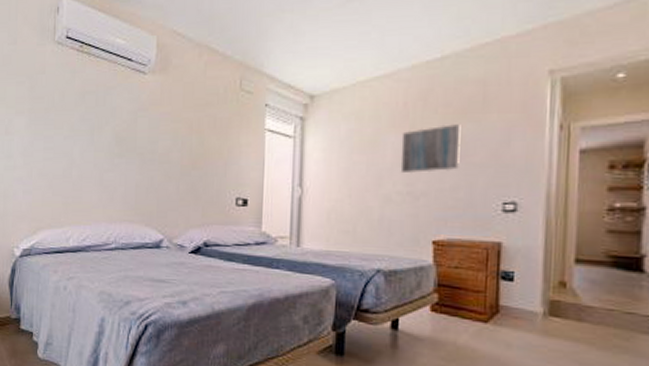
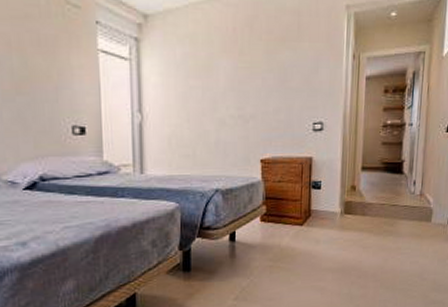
wall art: present [400,124,461,173] -> none [232,51,282,97]

